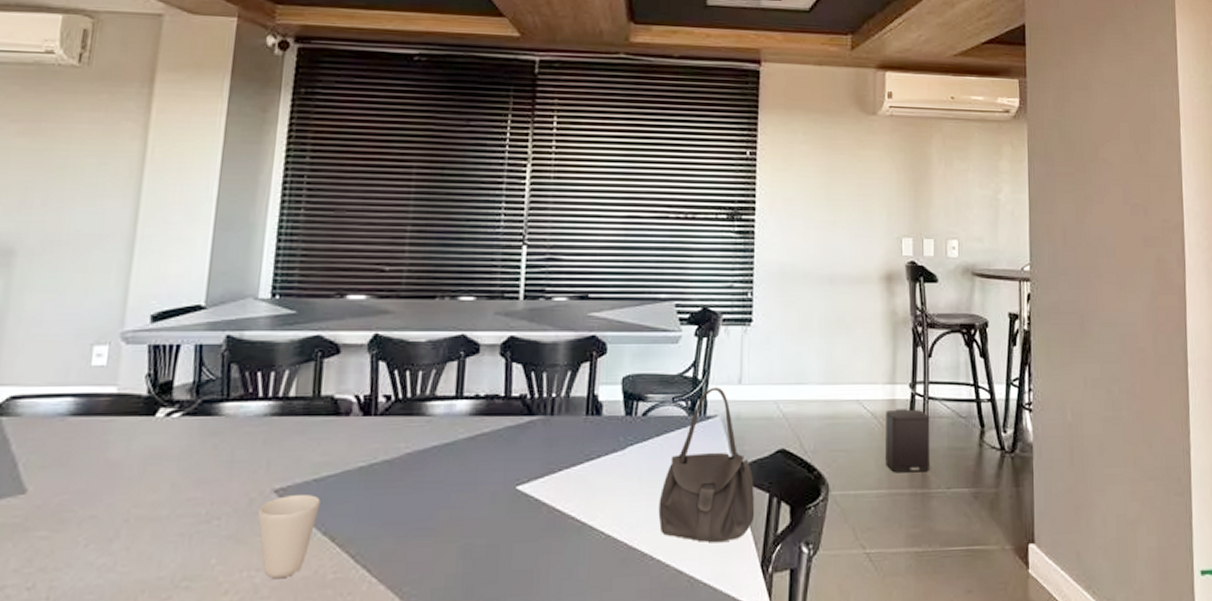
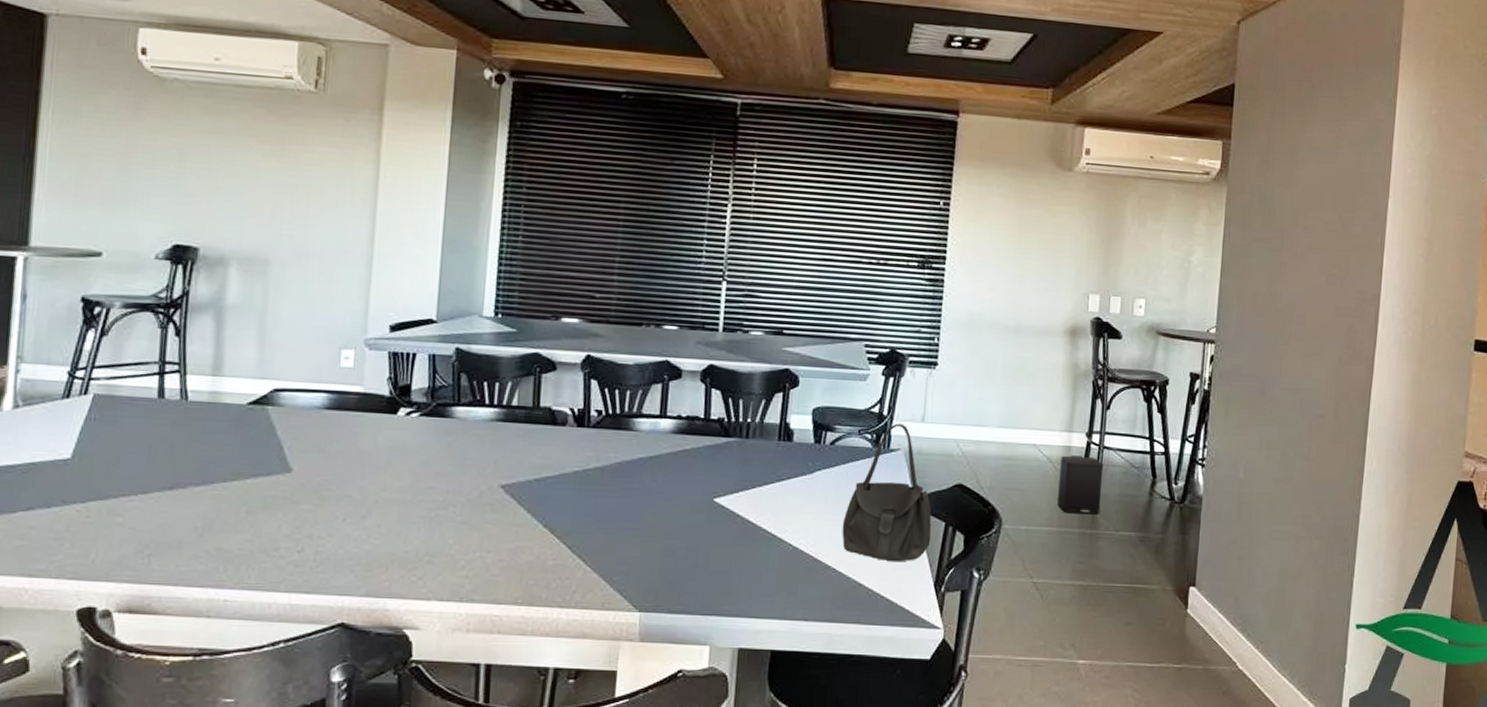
mug: present [257,495,320,578] -> none [487,491,541,560]

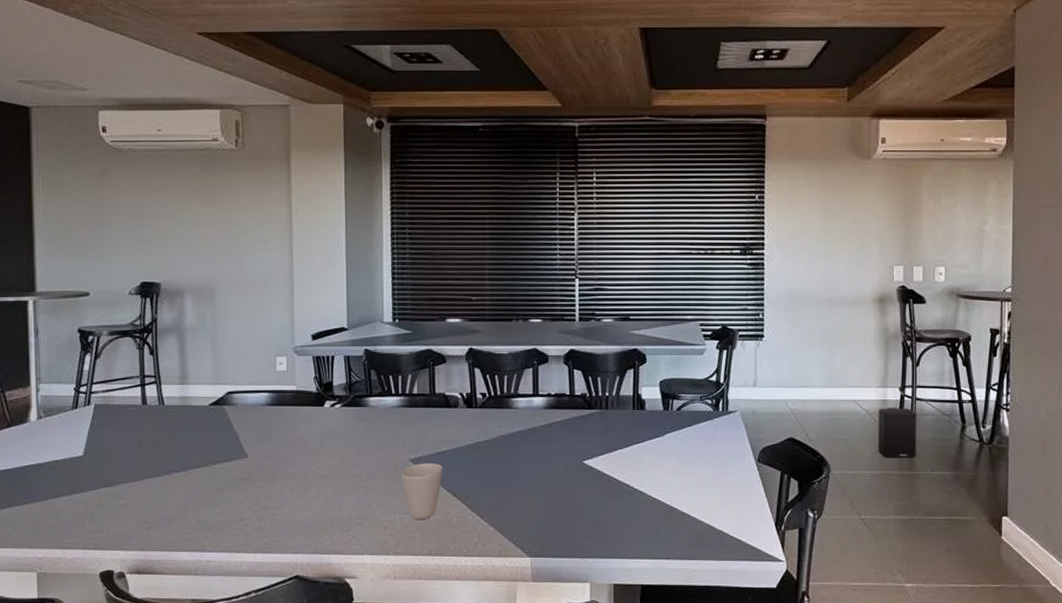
mug: none [487,491,541,560] -> present [401,463,443,519]
handbag: present [842,423,932,562] -> none [693,389,770,507]

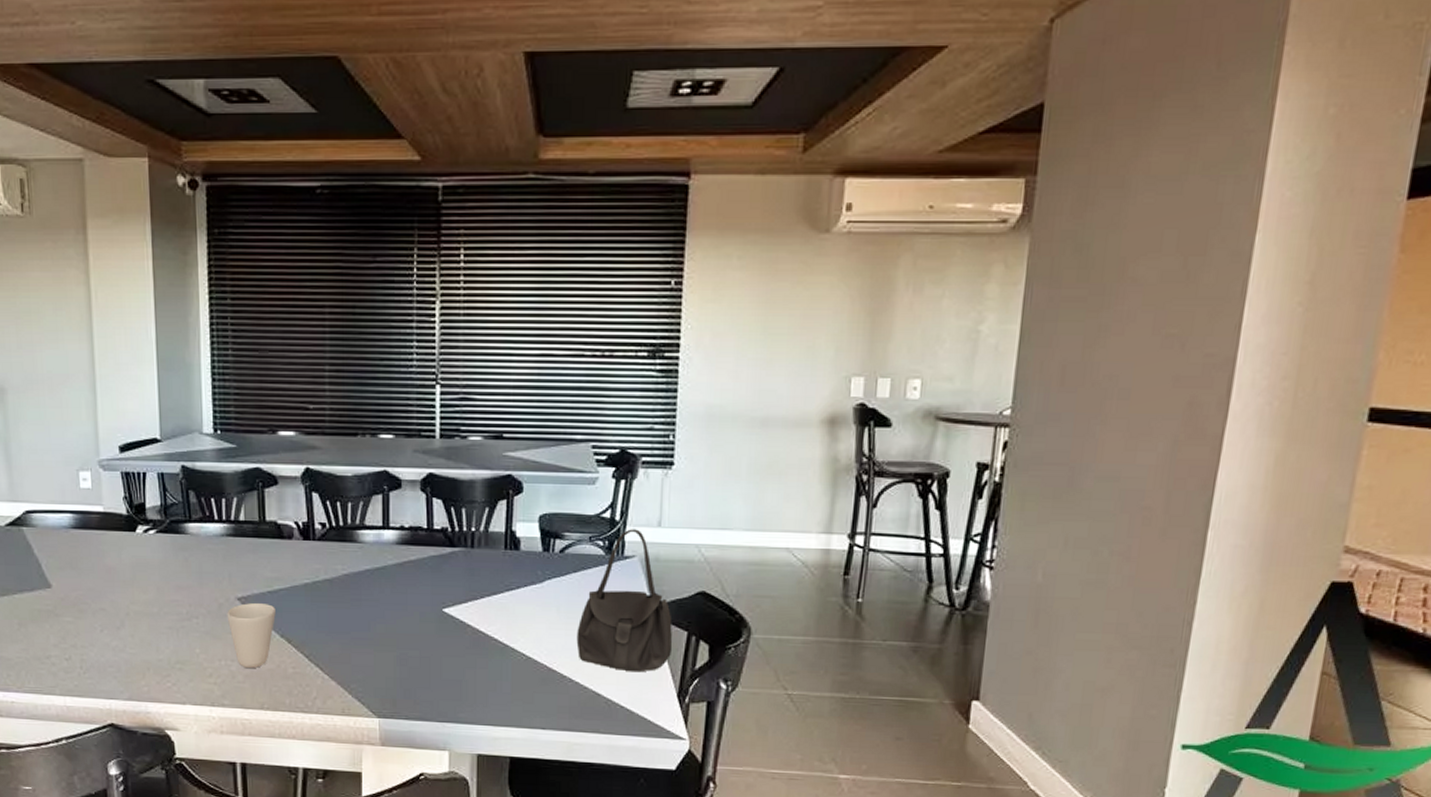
handbag: none [693,389,770,507] -> present [576,529,673,672]
pedal bin: present [878,408,917,458] -> none [815,559,869,623]

